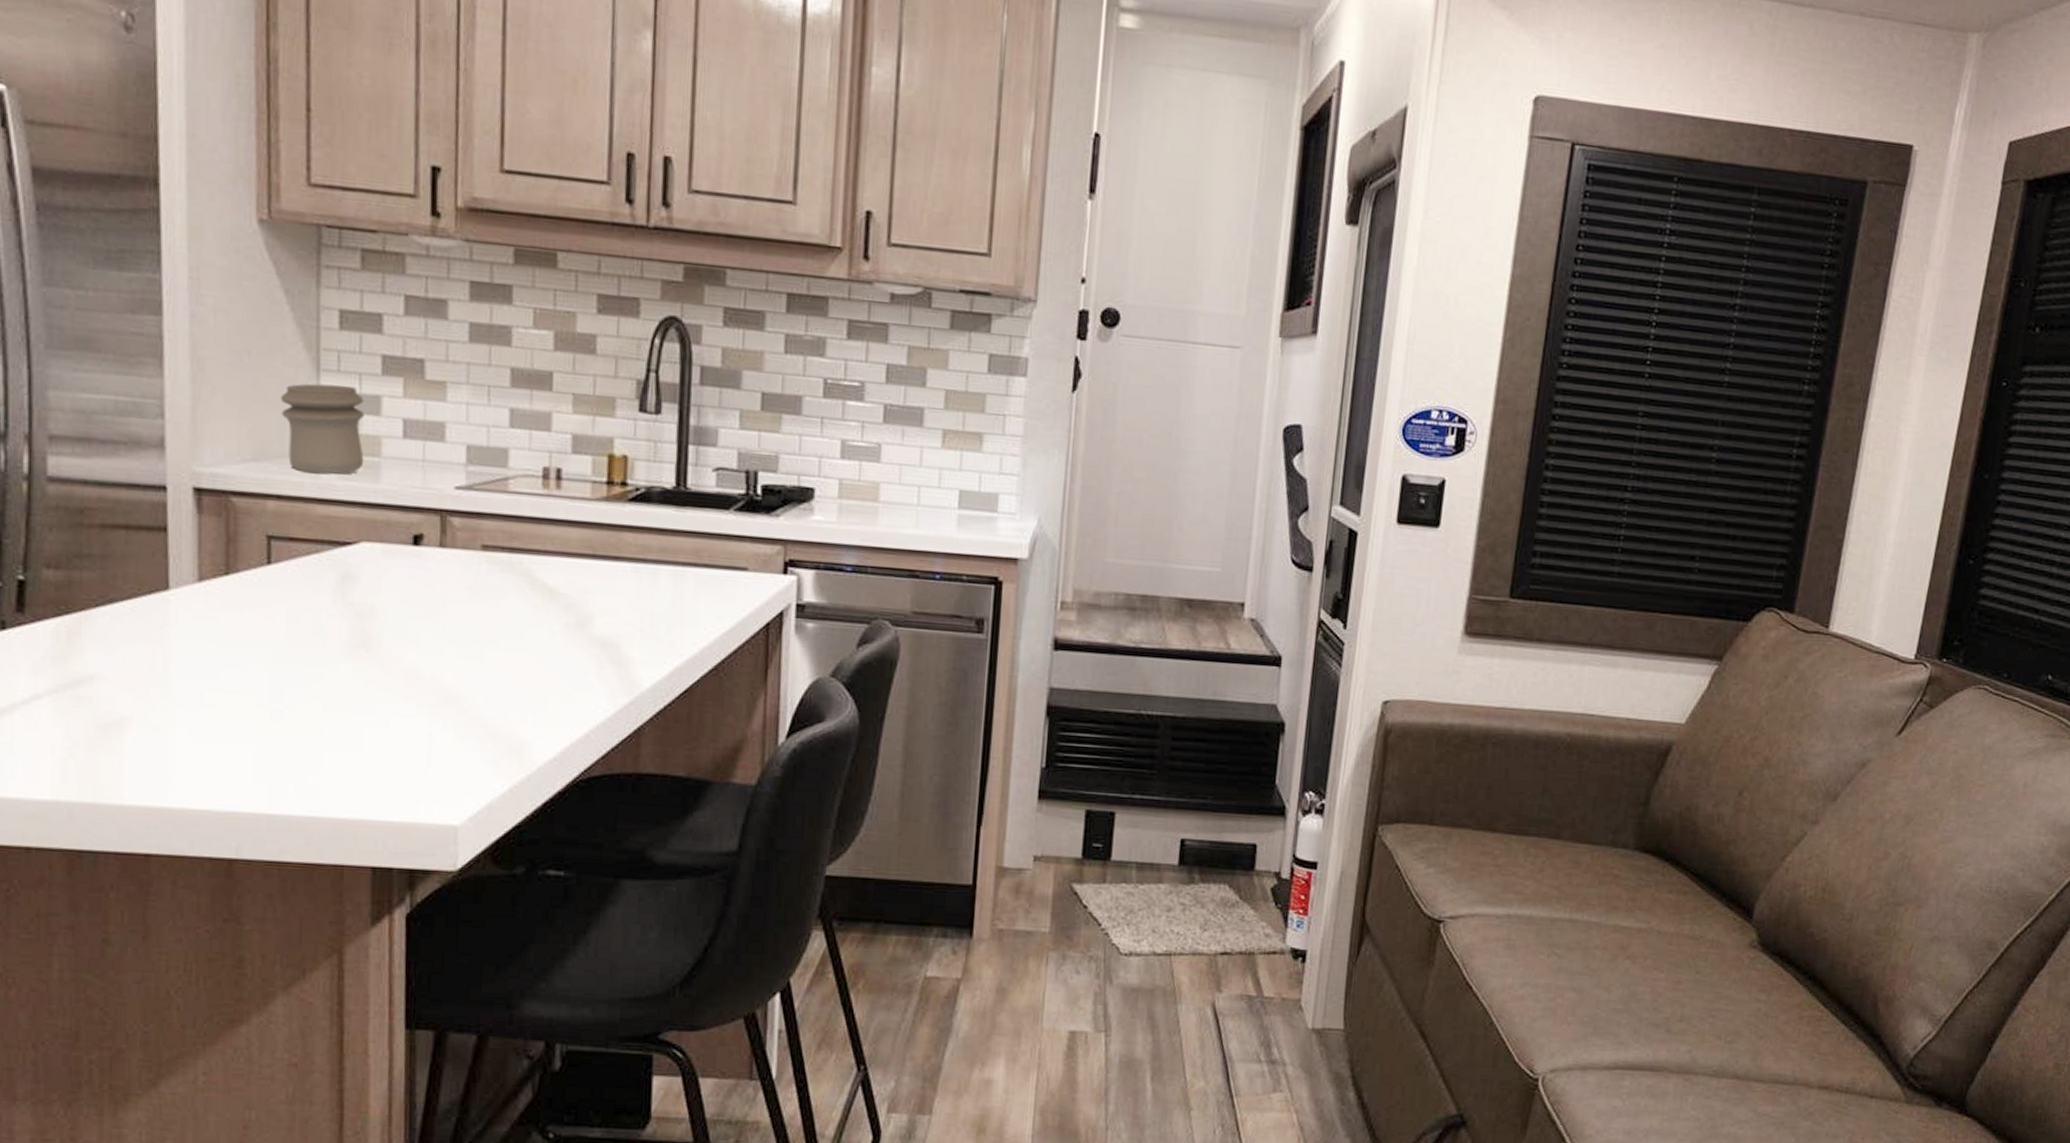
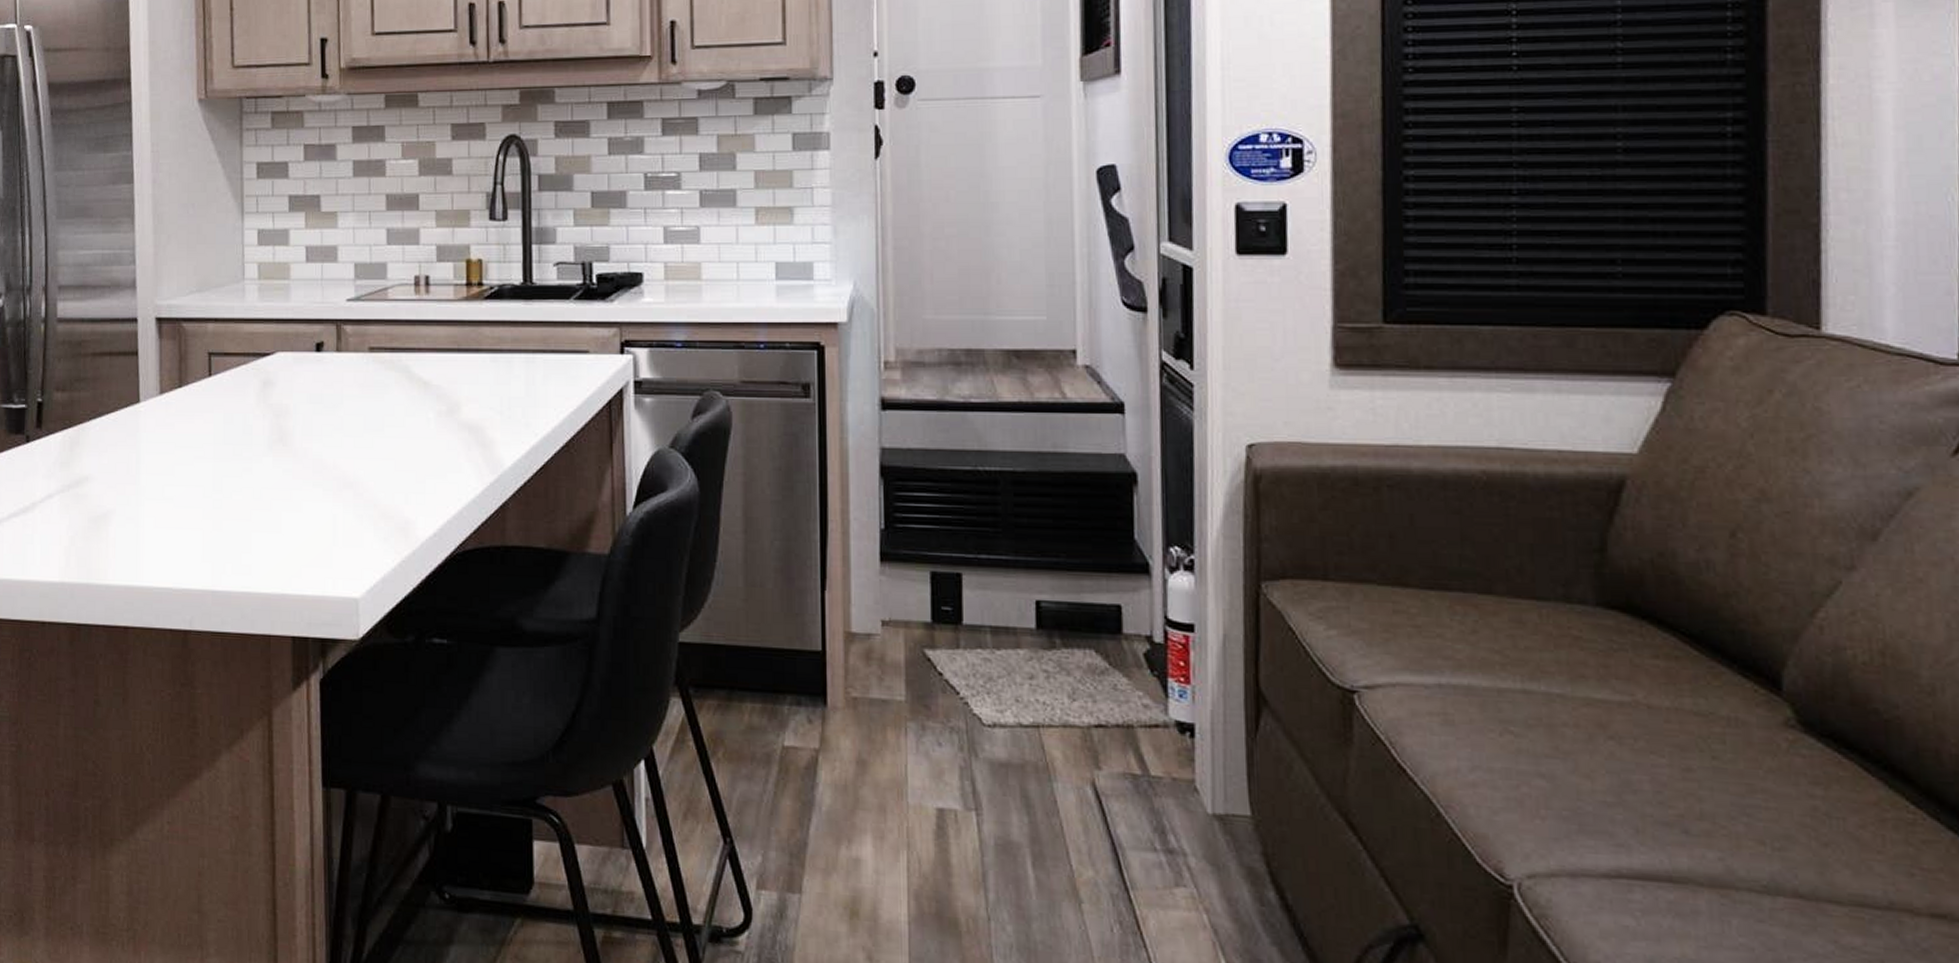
jar: present [280,383,364,475] -> none [216,223,278,298]

